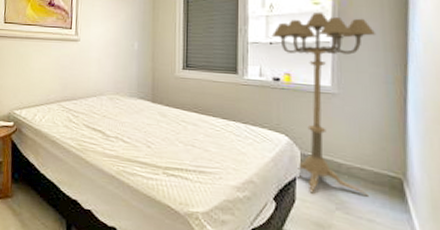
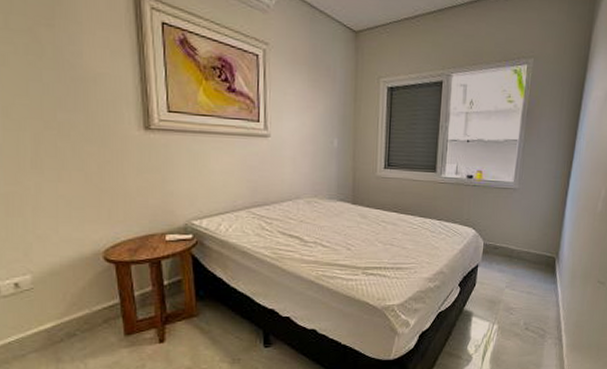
floor lamp: present [271,12,376,197] -> none [469,110,554,277]

